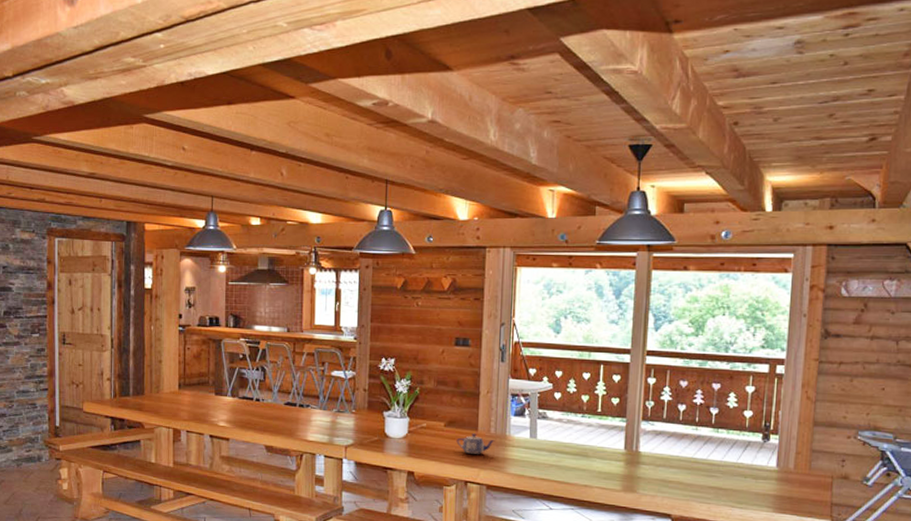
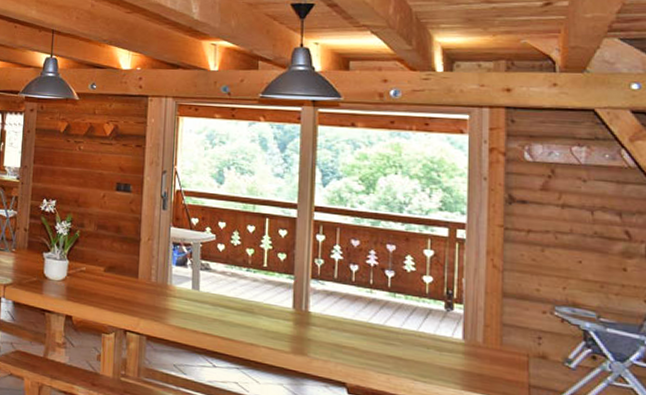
teapot: present [456,433,495,454] -> none [116,280,156,303]

